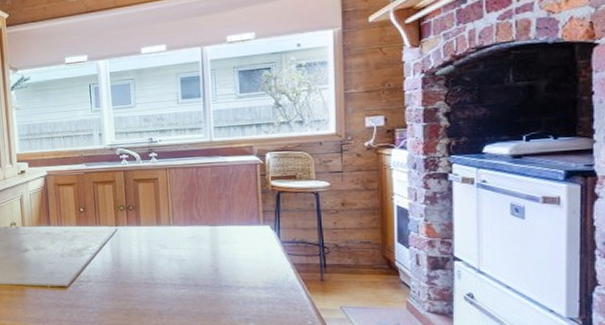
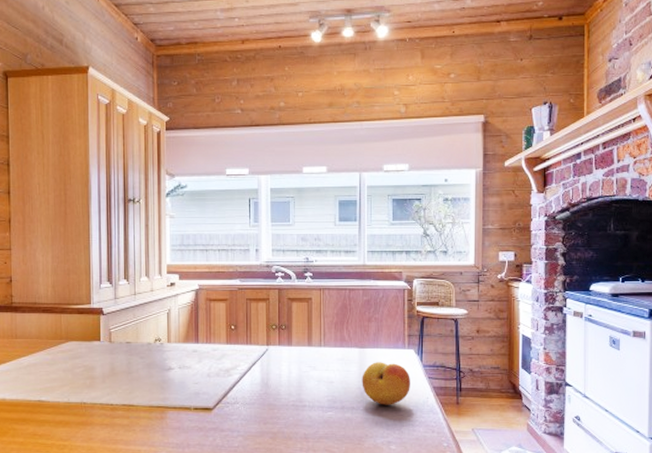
fruit: none [214,239,268,283] -> present [362,362,410,405]

